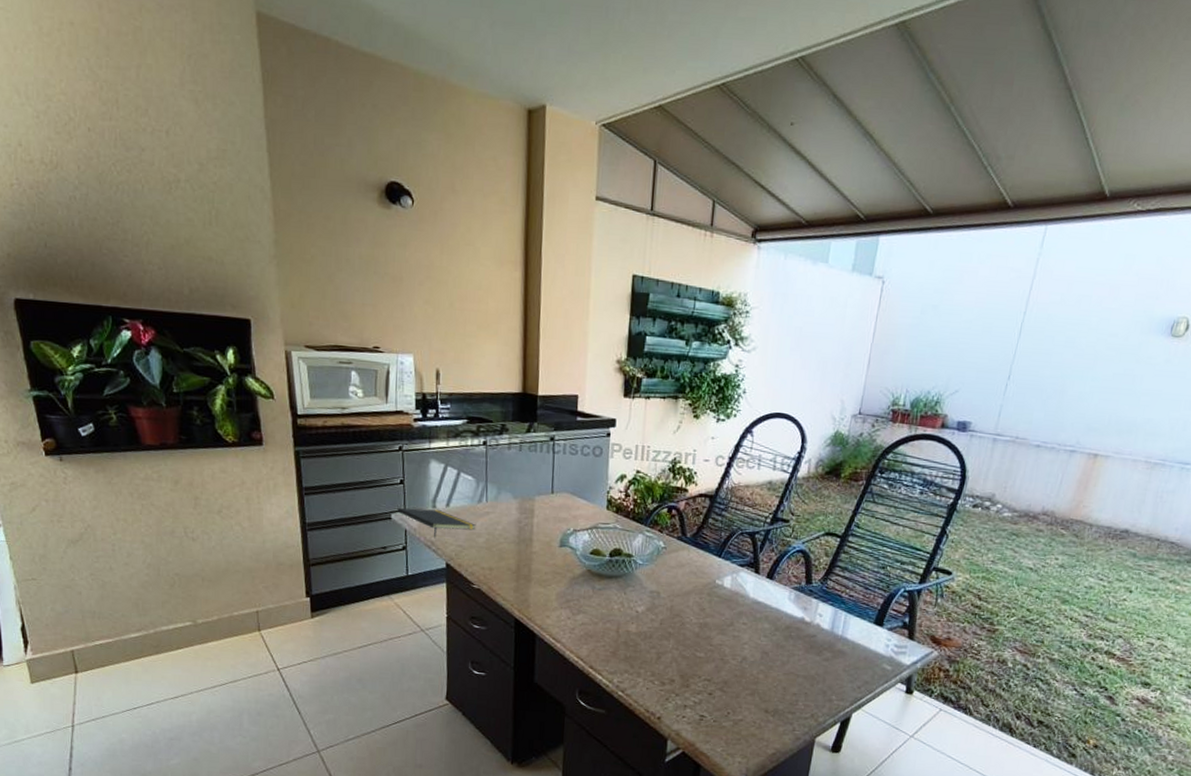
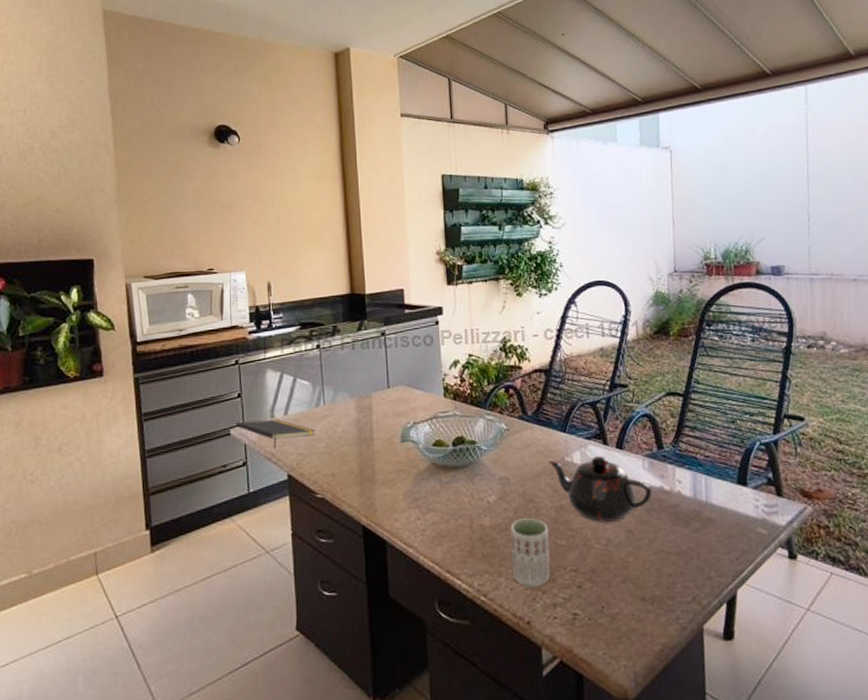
cup: none [651,630,690,690] -> present [510,518,550,587]
teapot: none [699,582,793,643] -> present [548,456,652,522]

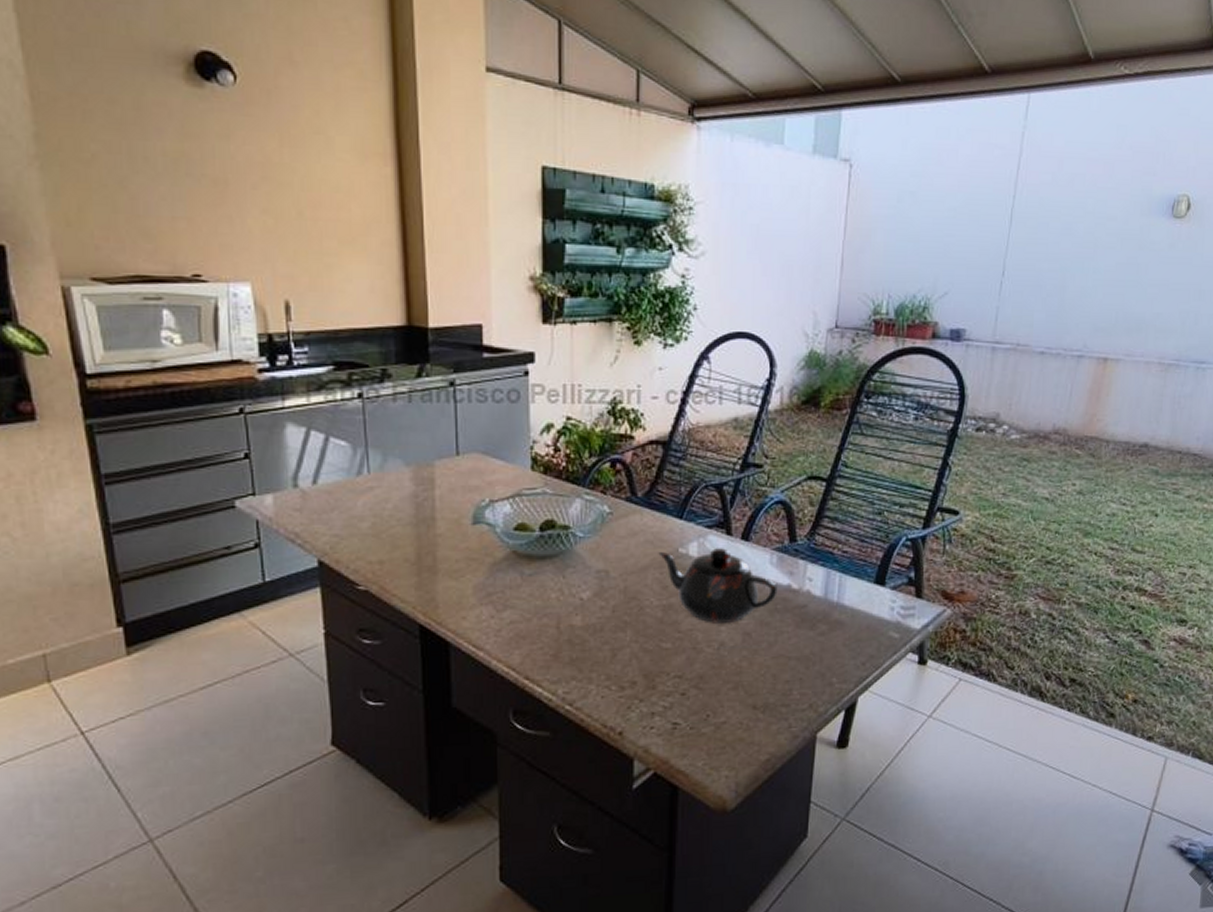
notepad: present [236,419,316,449] -> none [243,490,357,527]
cup: present [510,518,550,587] -> none [606,618,653,695]

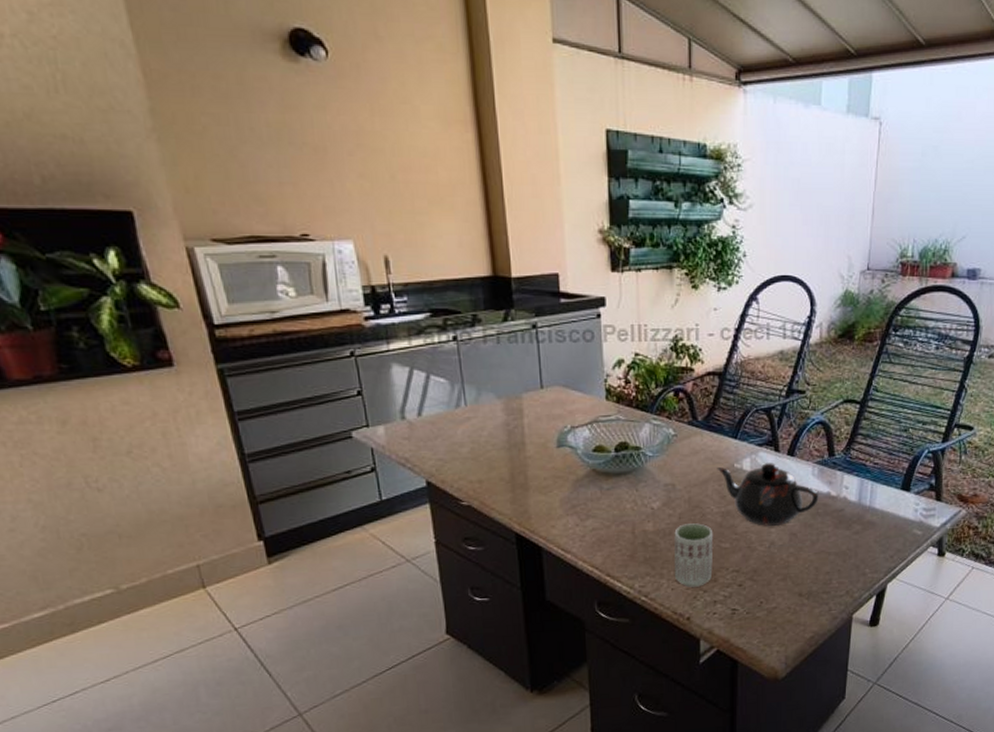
cup: none [606,618,653,695] -> present [674,523,714,587]

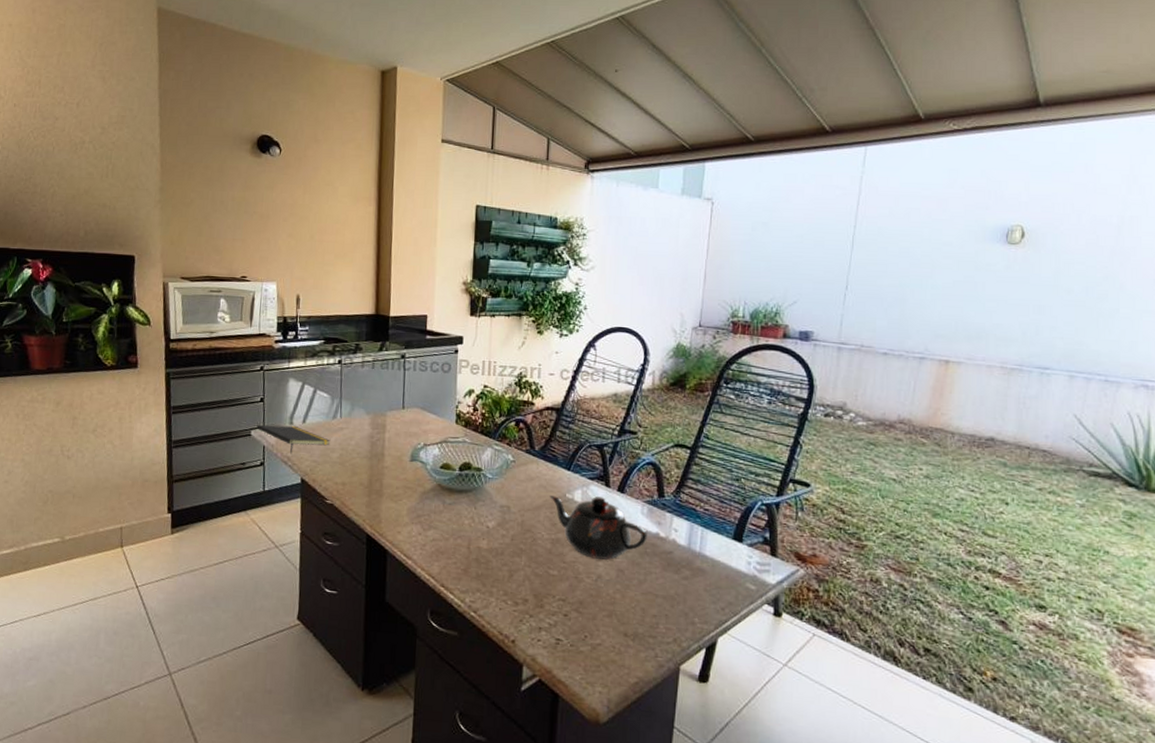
notepad: none [358,421,457,453] -> present [256,424,331,453]
cup: present [674,523,714,587] -> none [504,546,543,610]

